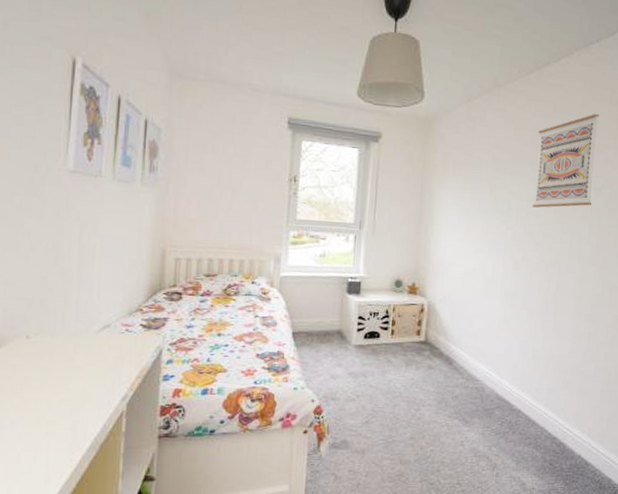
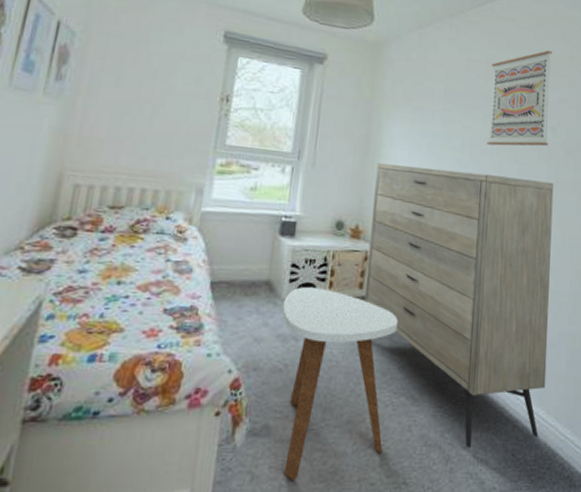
side table: none [353,335,452,480] -> present [282,287,399,480]
dresser: none [421,228,596,459] -> present [364,163,554,448]

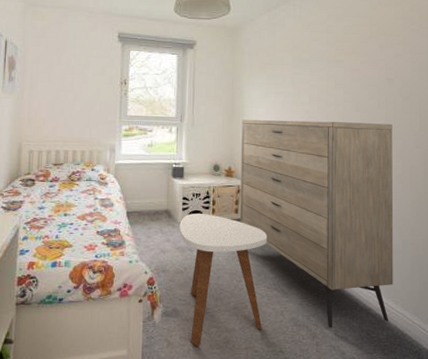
wall art: present [487,50,552,146] -> none [331,16,387,98]

